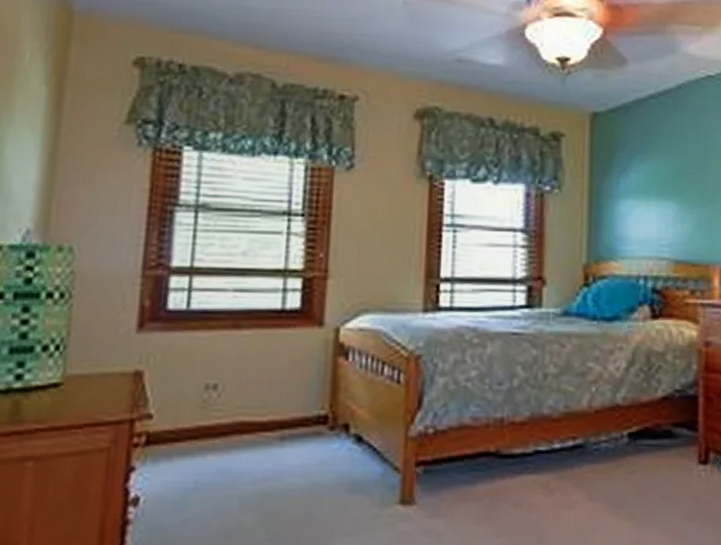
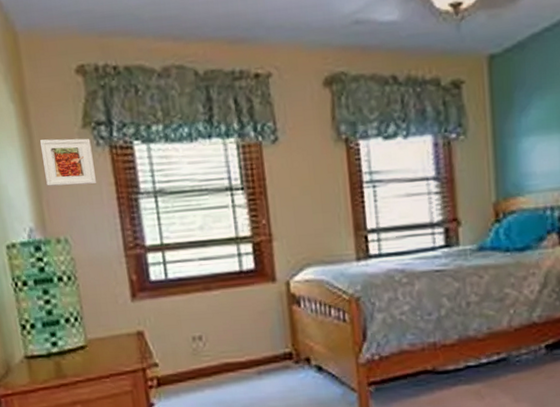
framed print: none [63,130,132,188] -> present [39,138,96,186]

